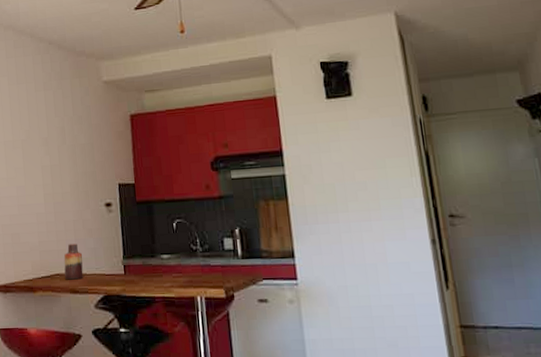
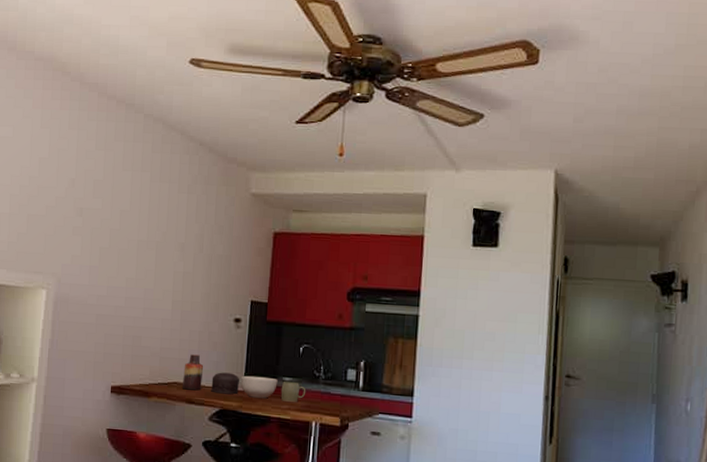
decorative box: none [92,257,120,280] -> present [211,372,240,395]
bowl: none [119,257,157,281] -> present [240,375,278,399]
mug: none [160,258,186,280] -> present [280,381,306,403]

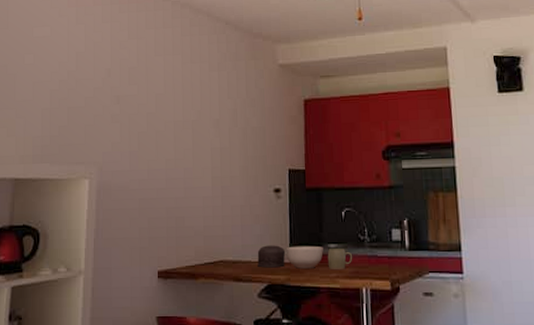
vase: present [181,354,204,391] -> none [228,230,248,267]

